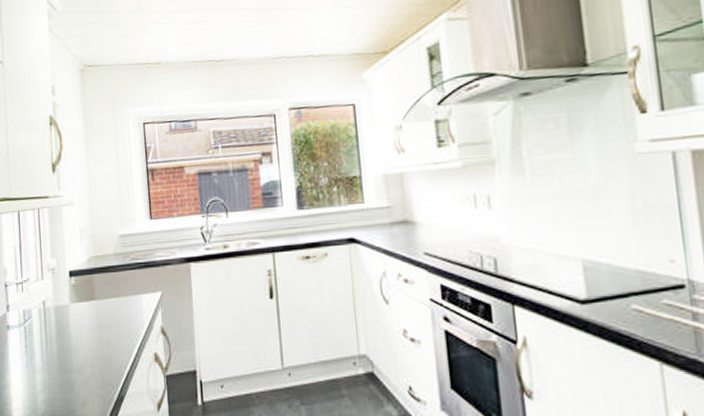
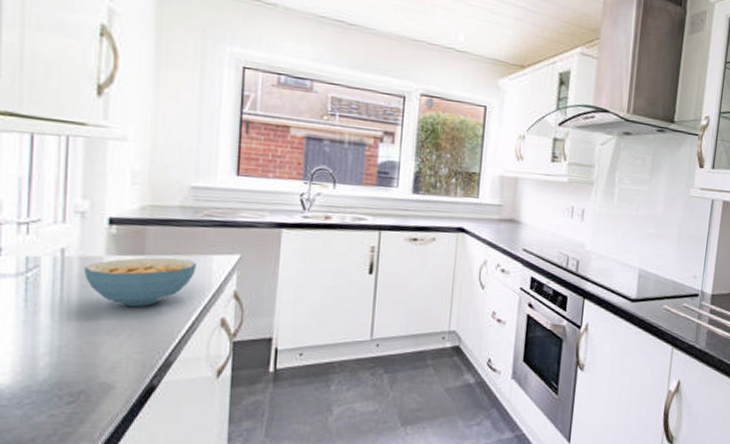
cereal bowl: none [57,301,131,346] -> present [83,257,196,306]

